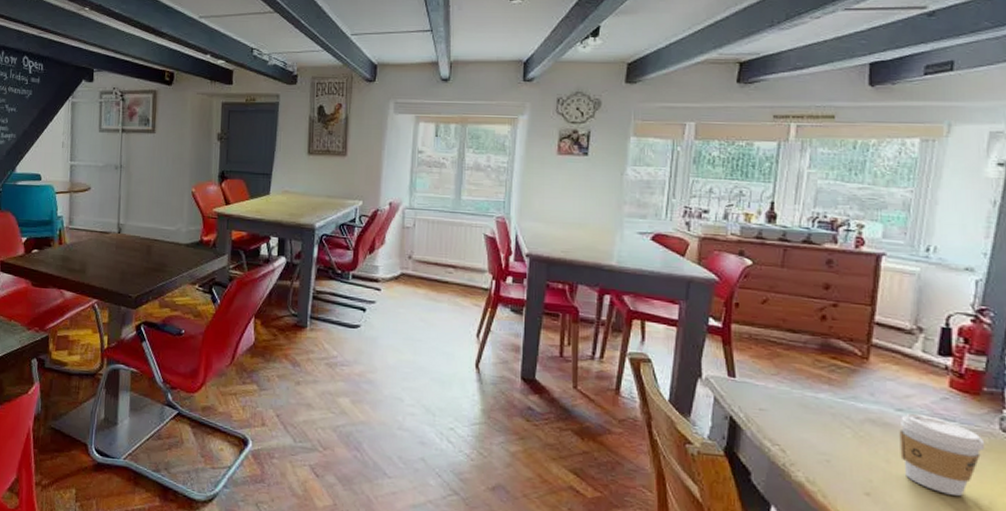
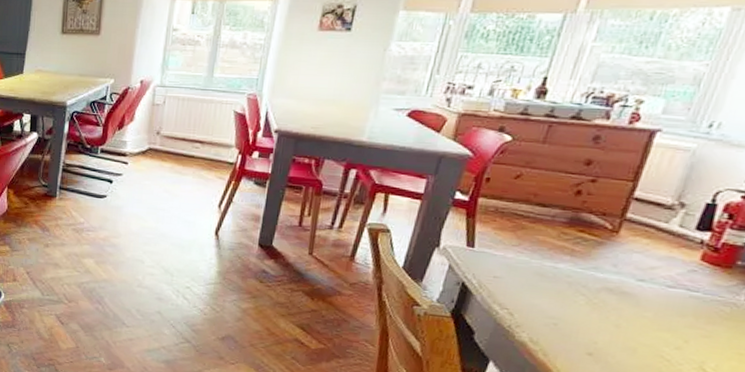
coffee cup: present [899,413,985,496] -> none [631,283,726,359]

